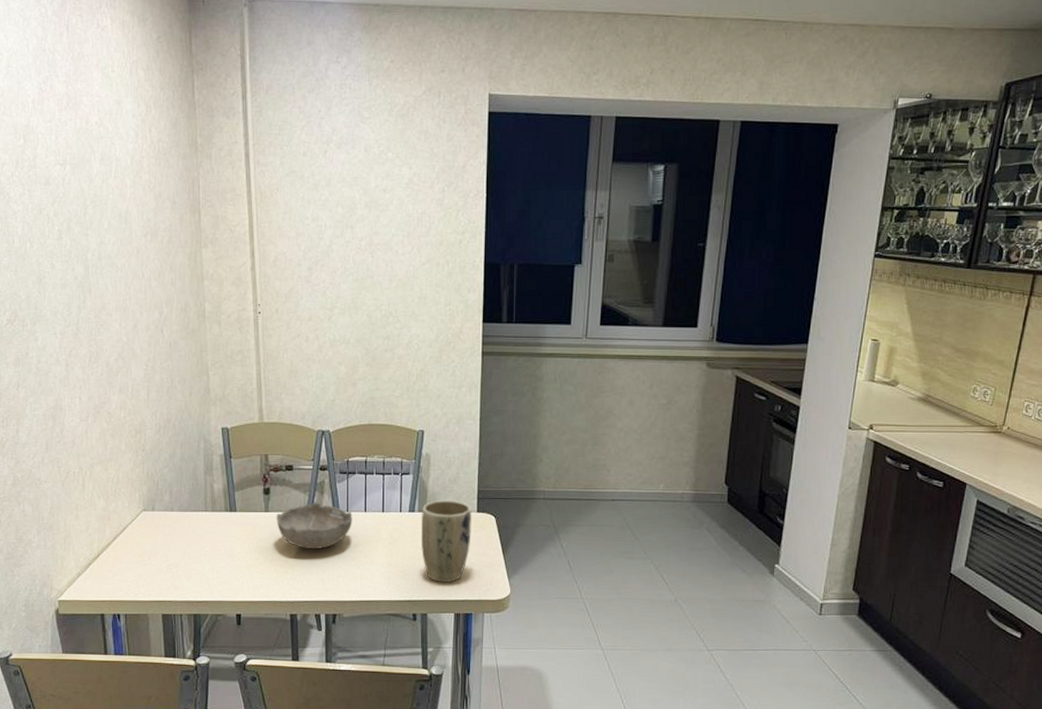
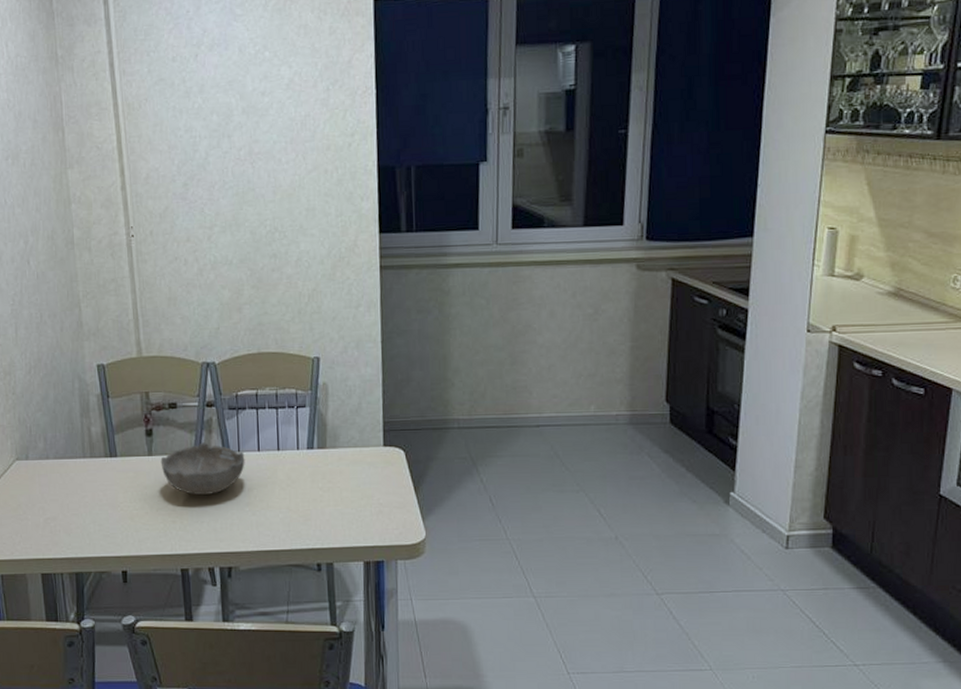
plant pot: present [421,500,473,583] -> none [320,434,379,528]

